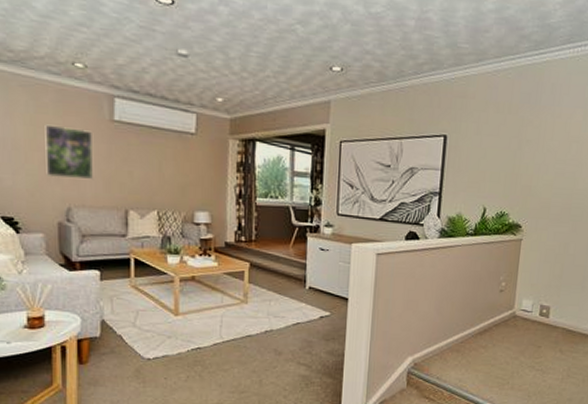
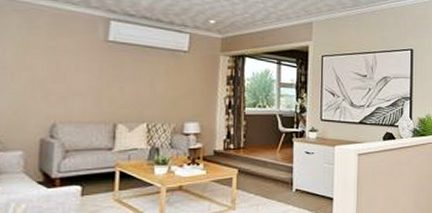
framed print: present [45,124,93,179] -> none [32,45,85,96]

